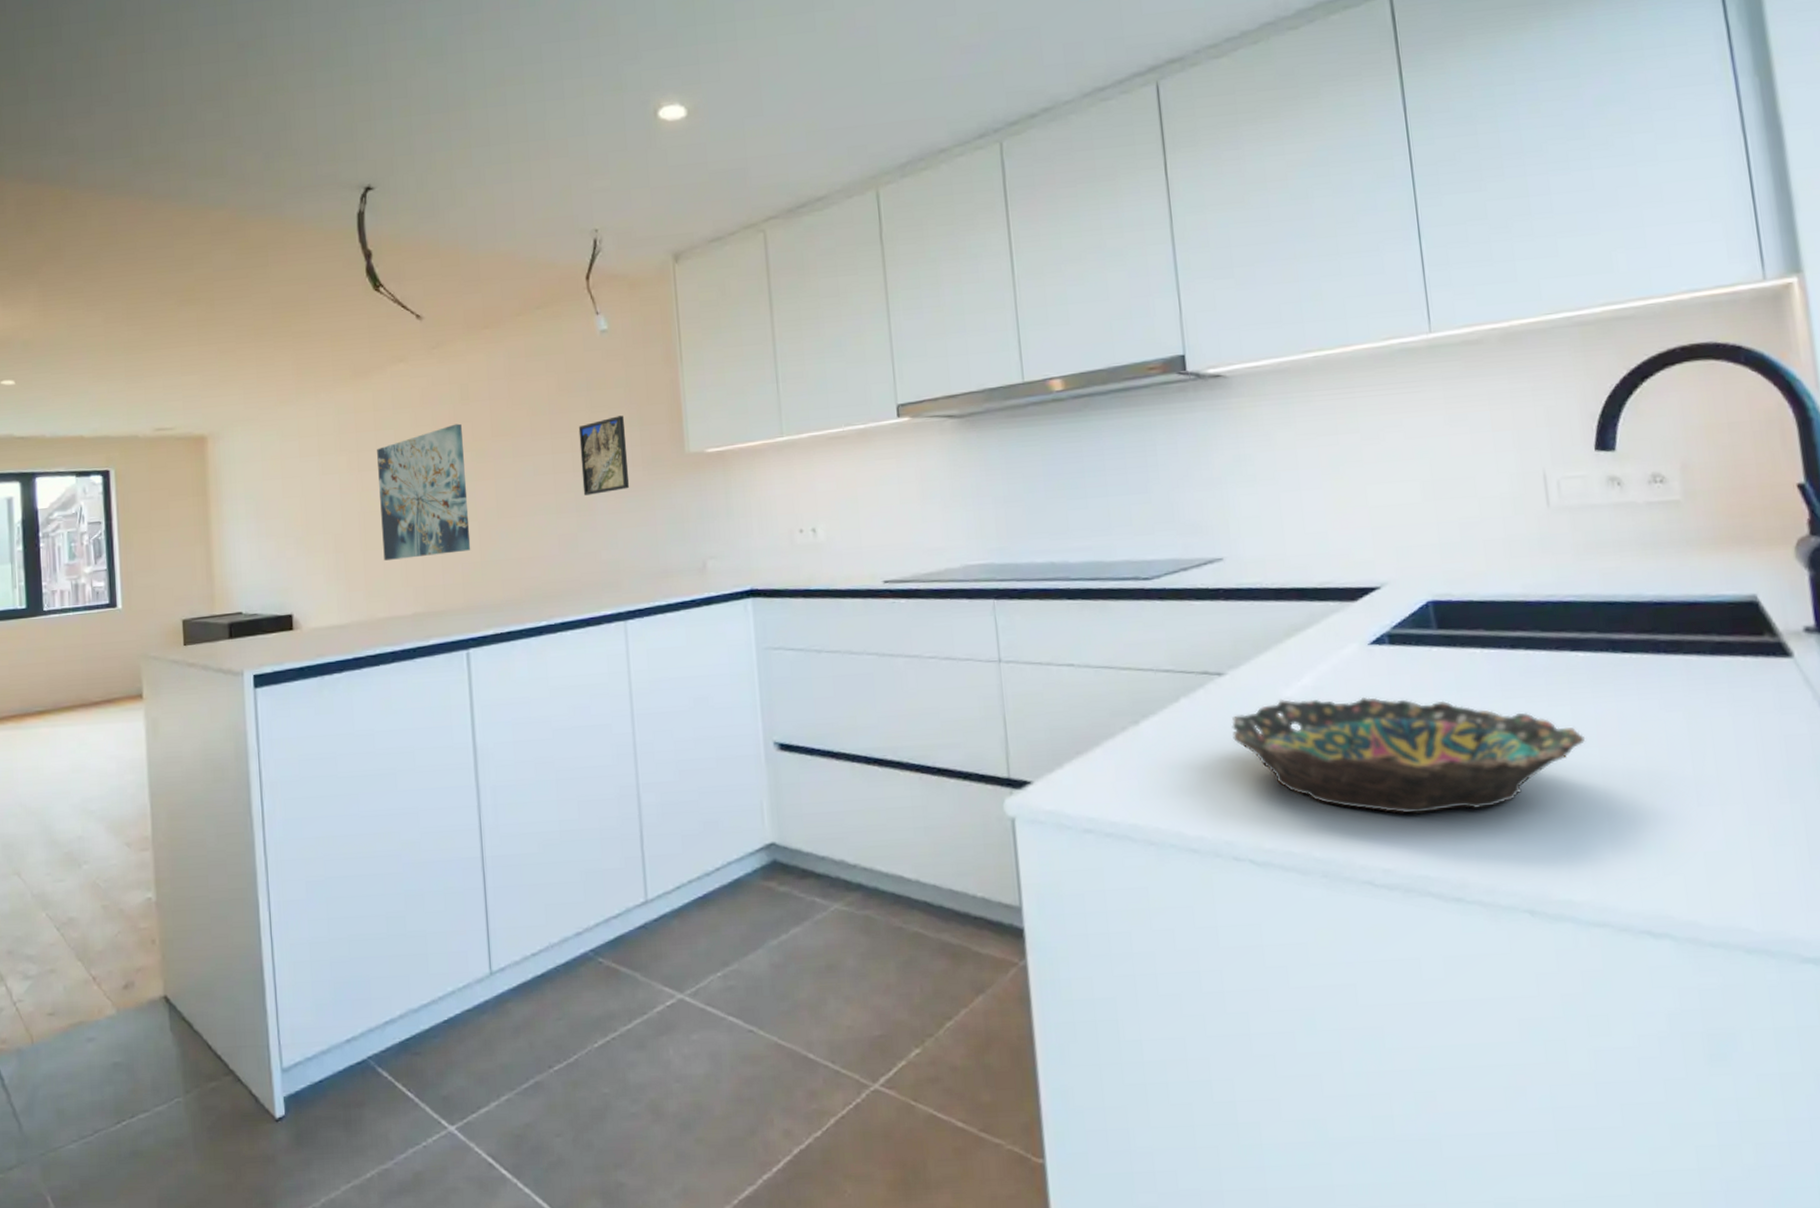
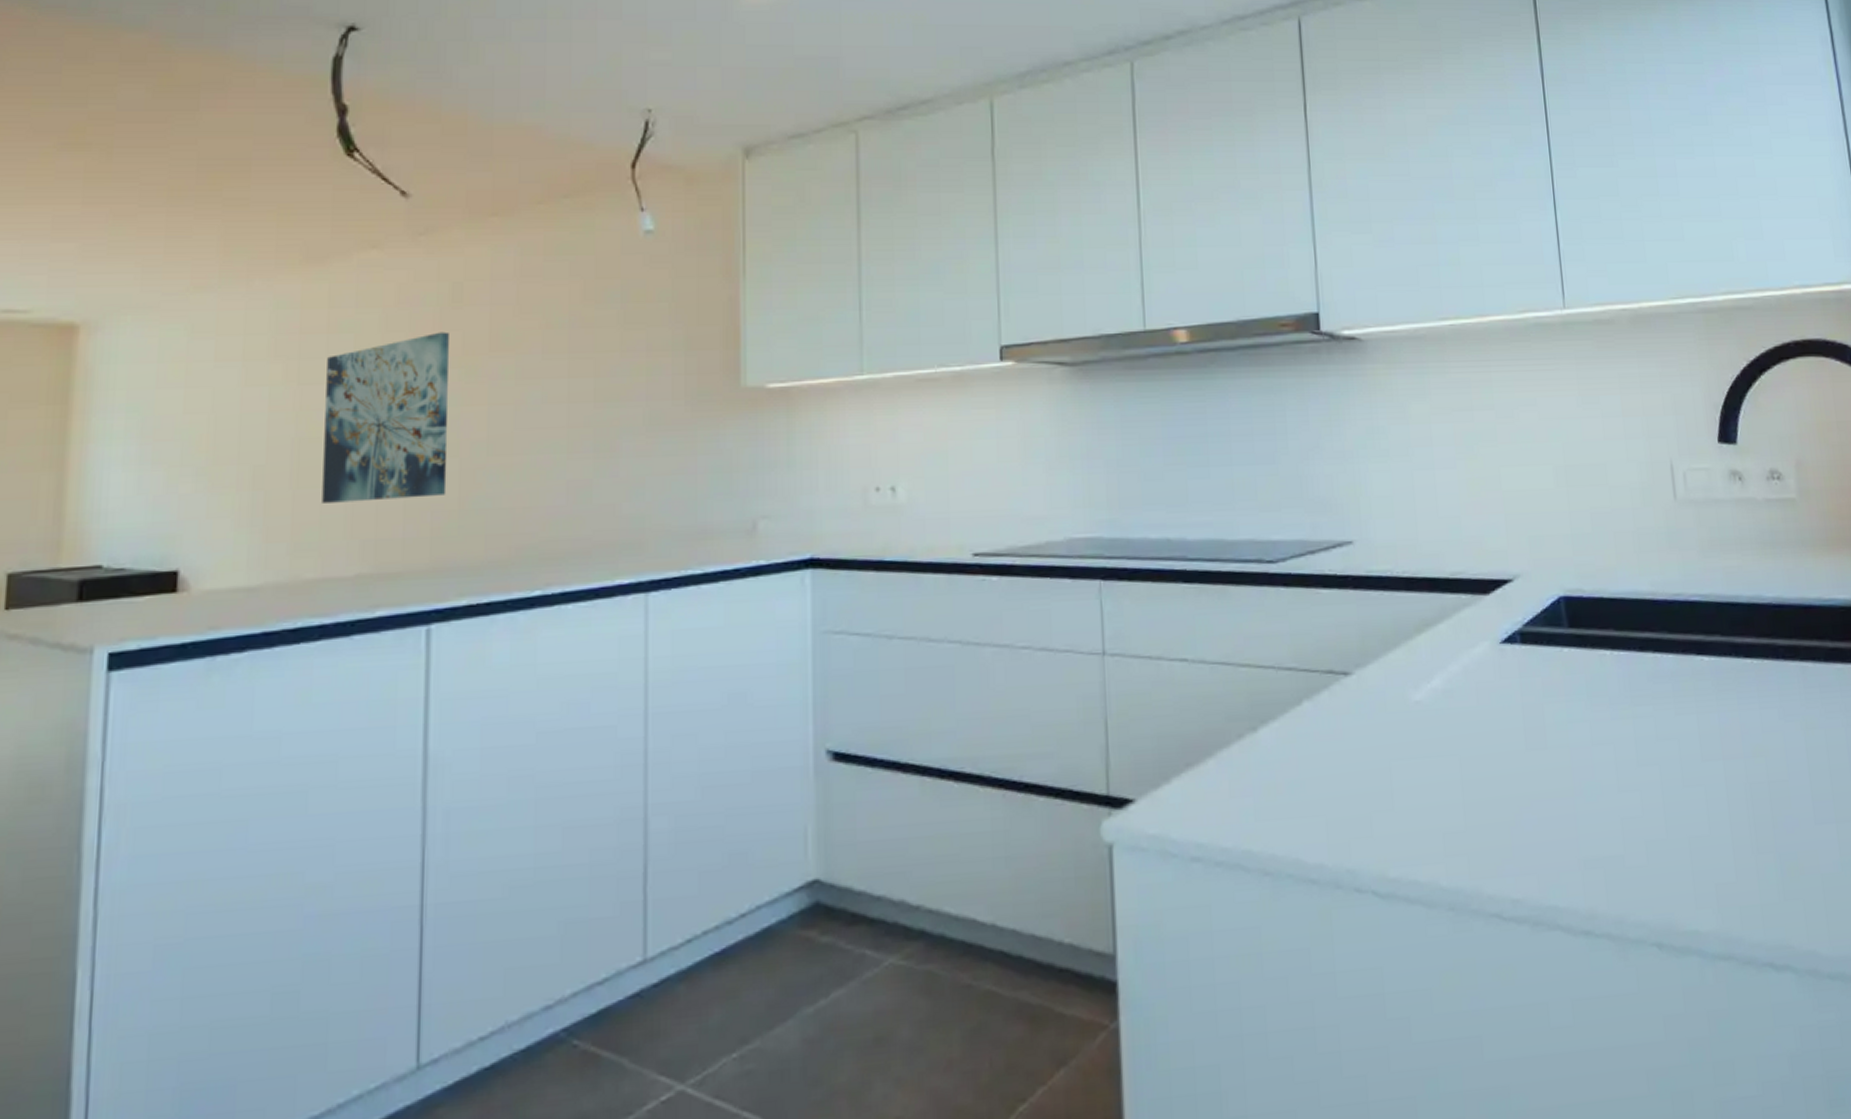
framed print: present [578,415,630,496] -> none [605,336,667,432]
bowl: present [1231,696,1586,815] -> none [1357,701,1711,836]

